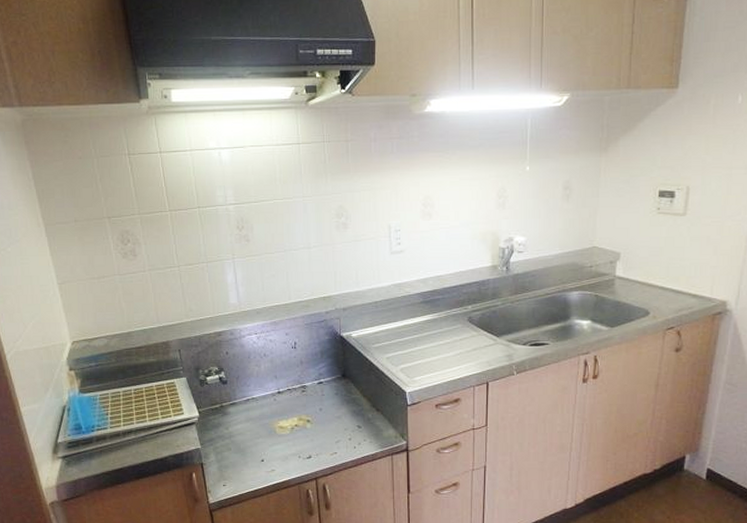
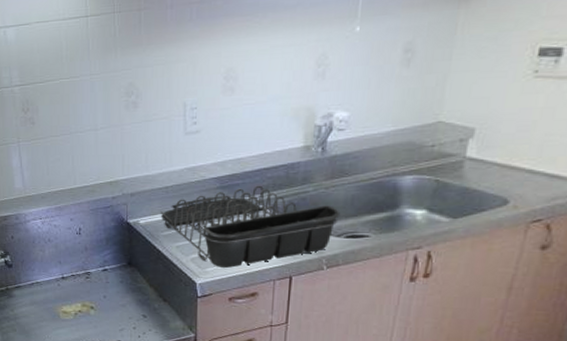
dish rack: none [371,300,525,377] -> present [160,185,341,269]

